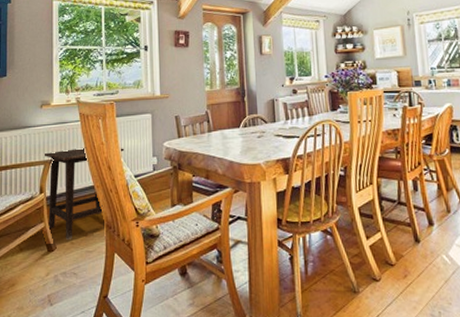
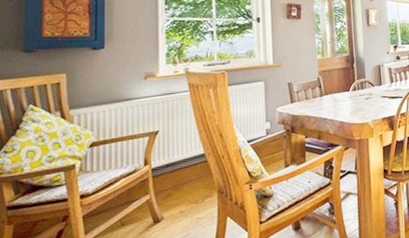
side table: present [45,147,125,241] -> none [150,115,237,210]

